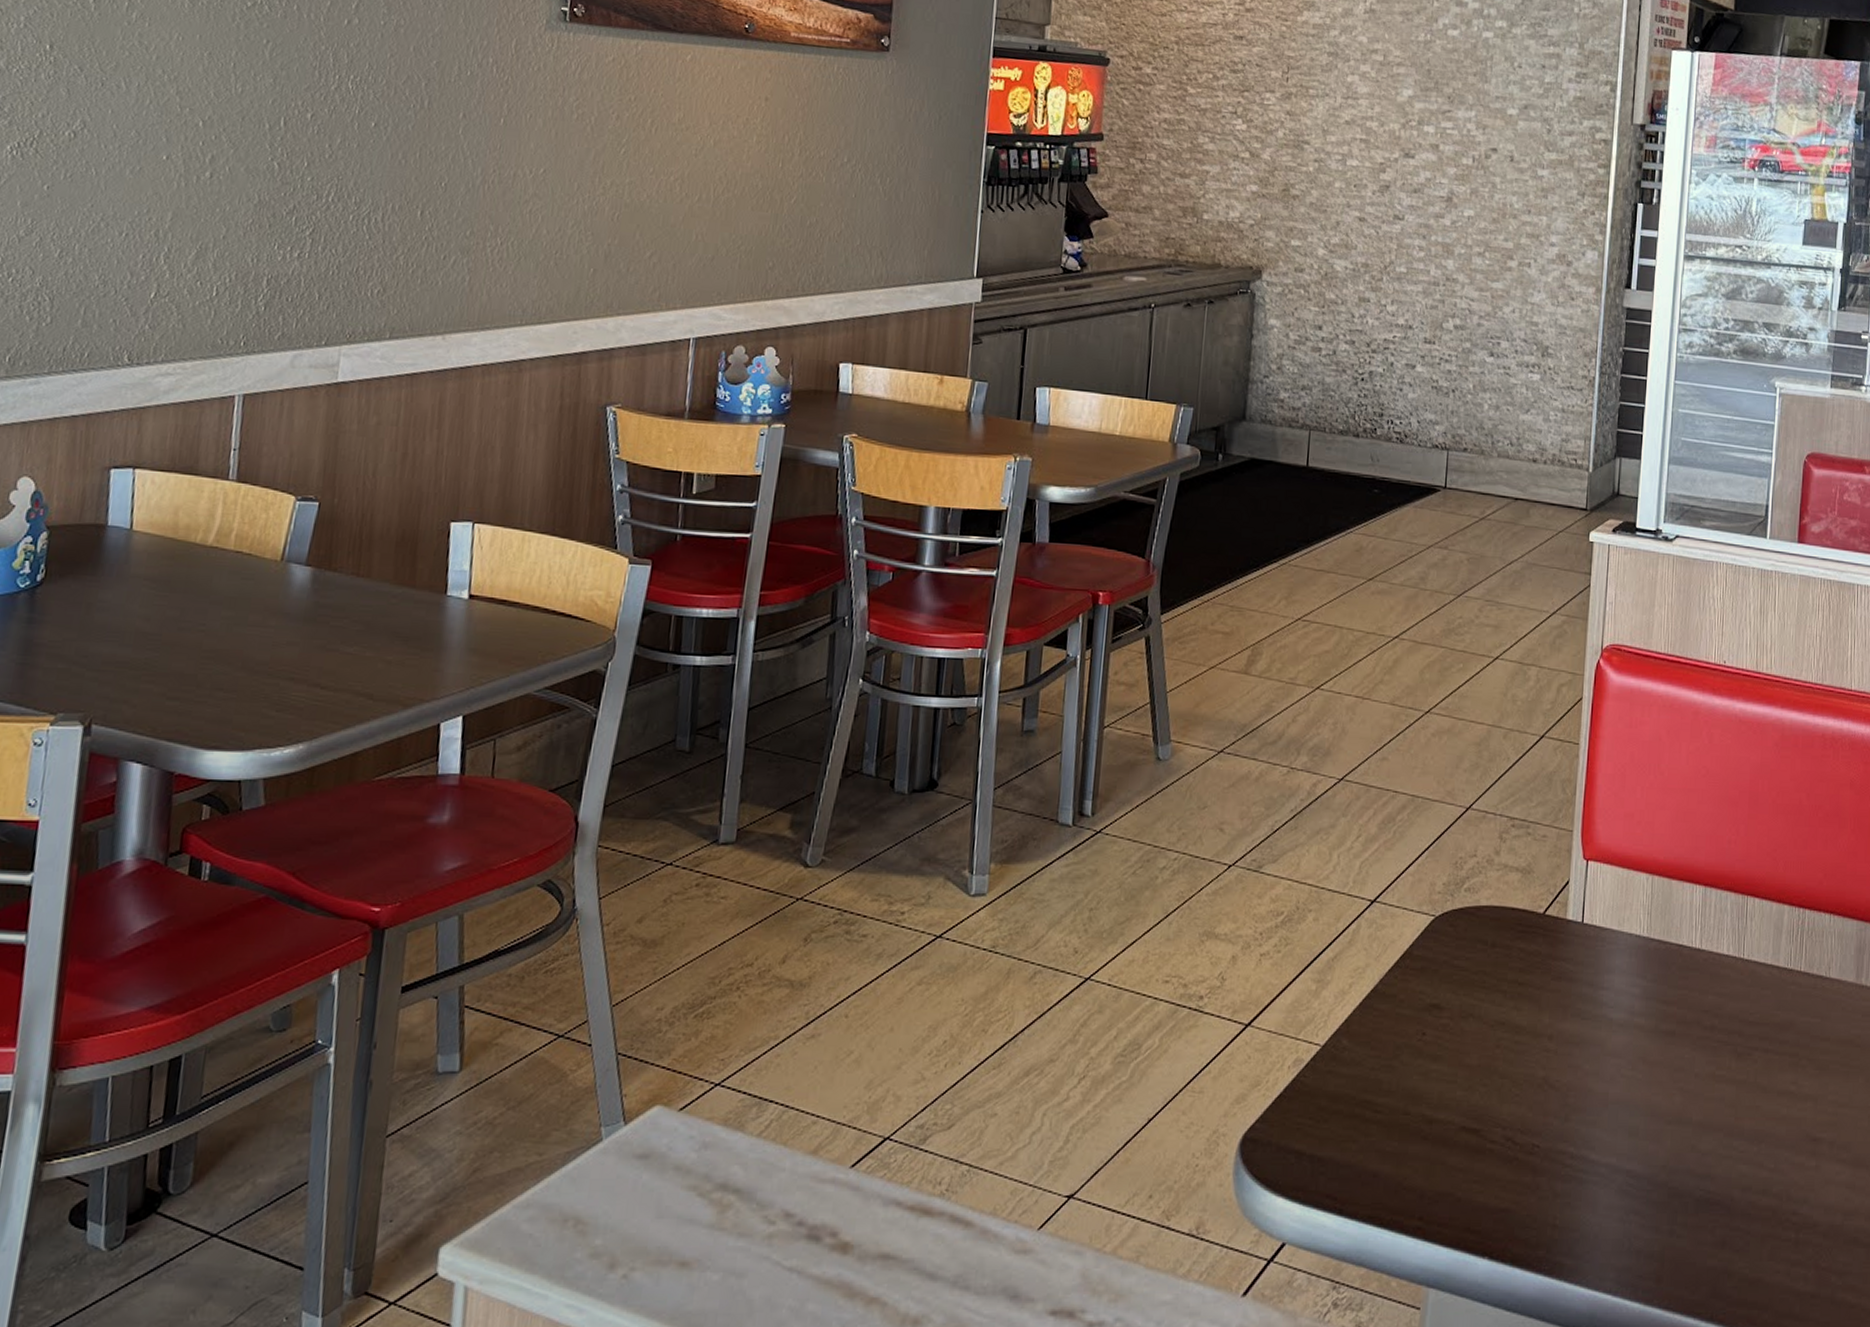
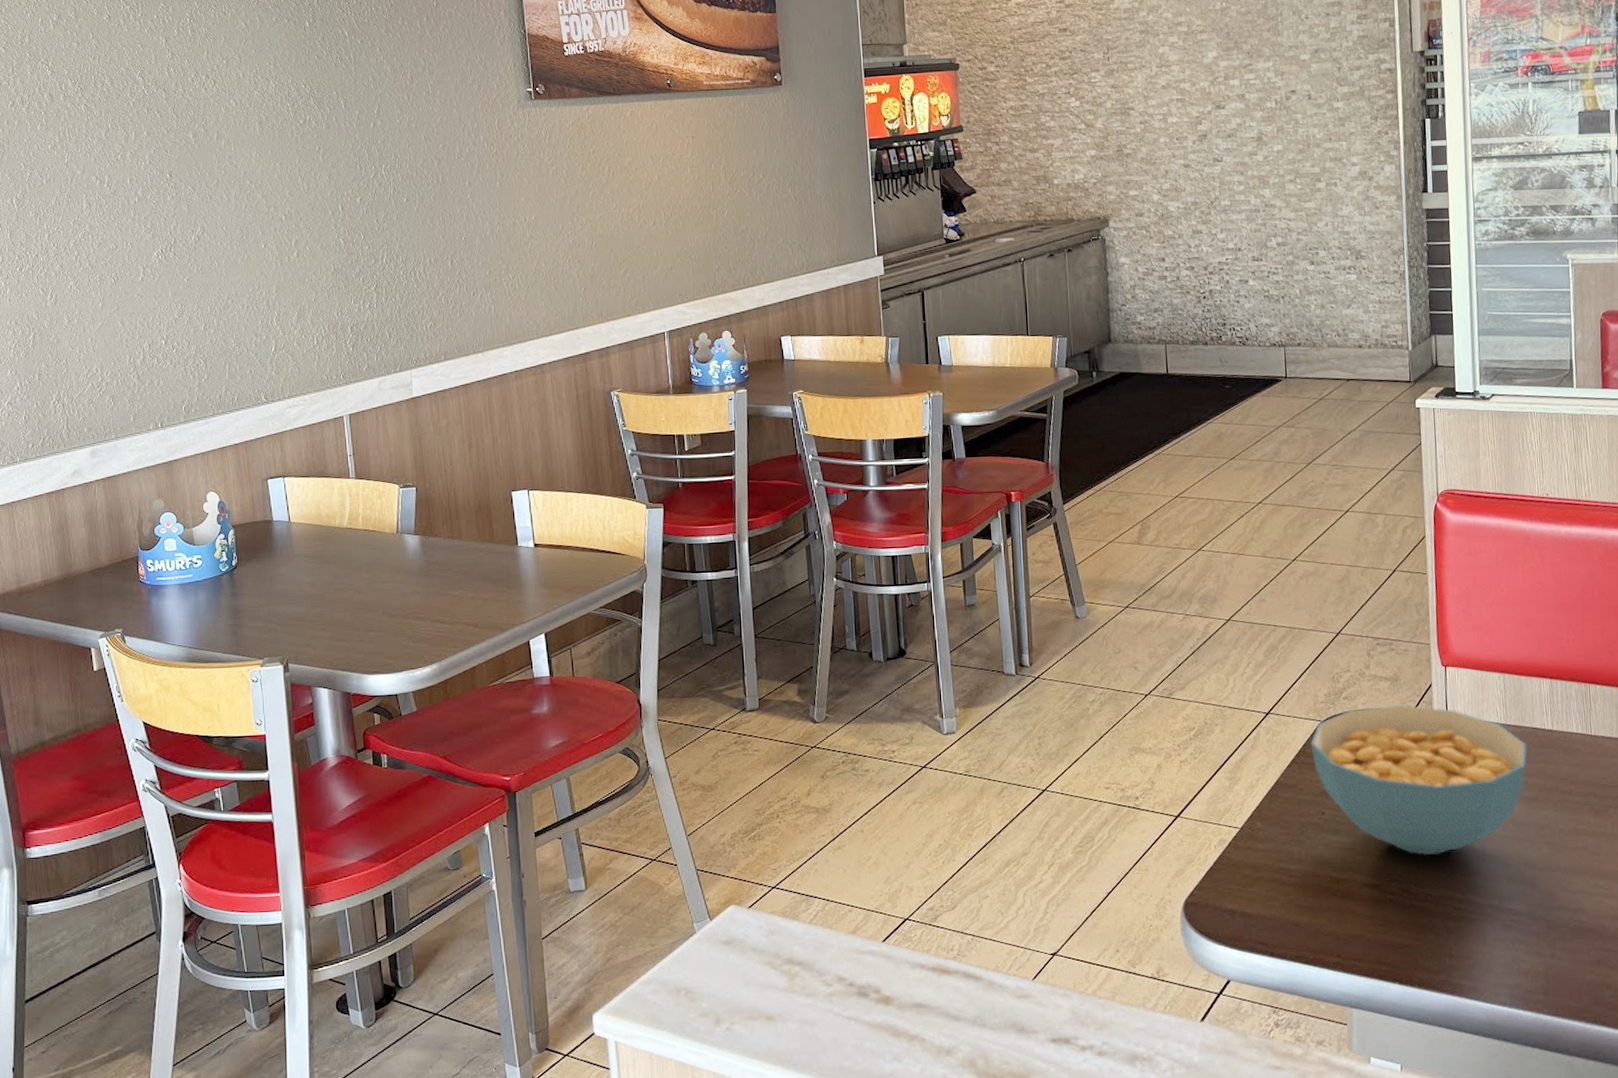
cereal bowl: none [1419,902,1670,1095] -> present [1310,704,1527,855]

